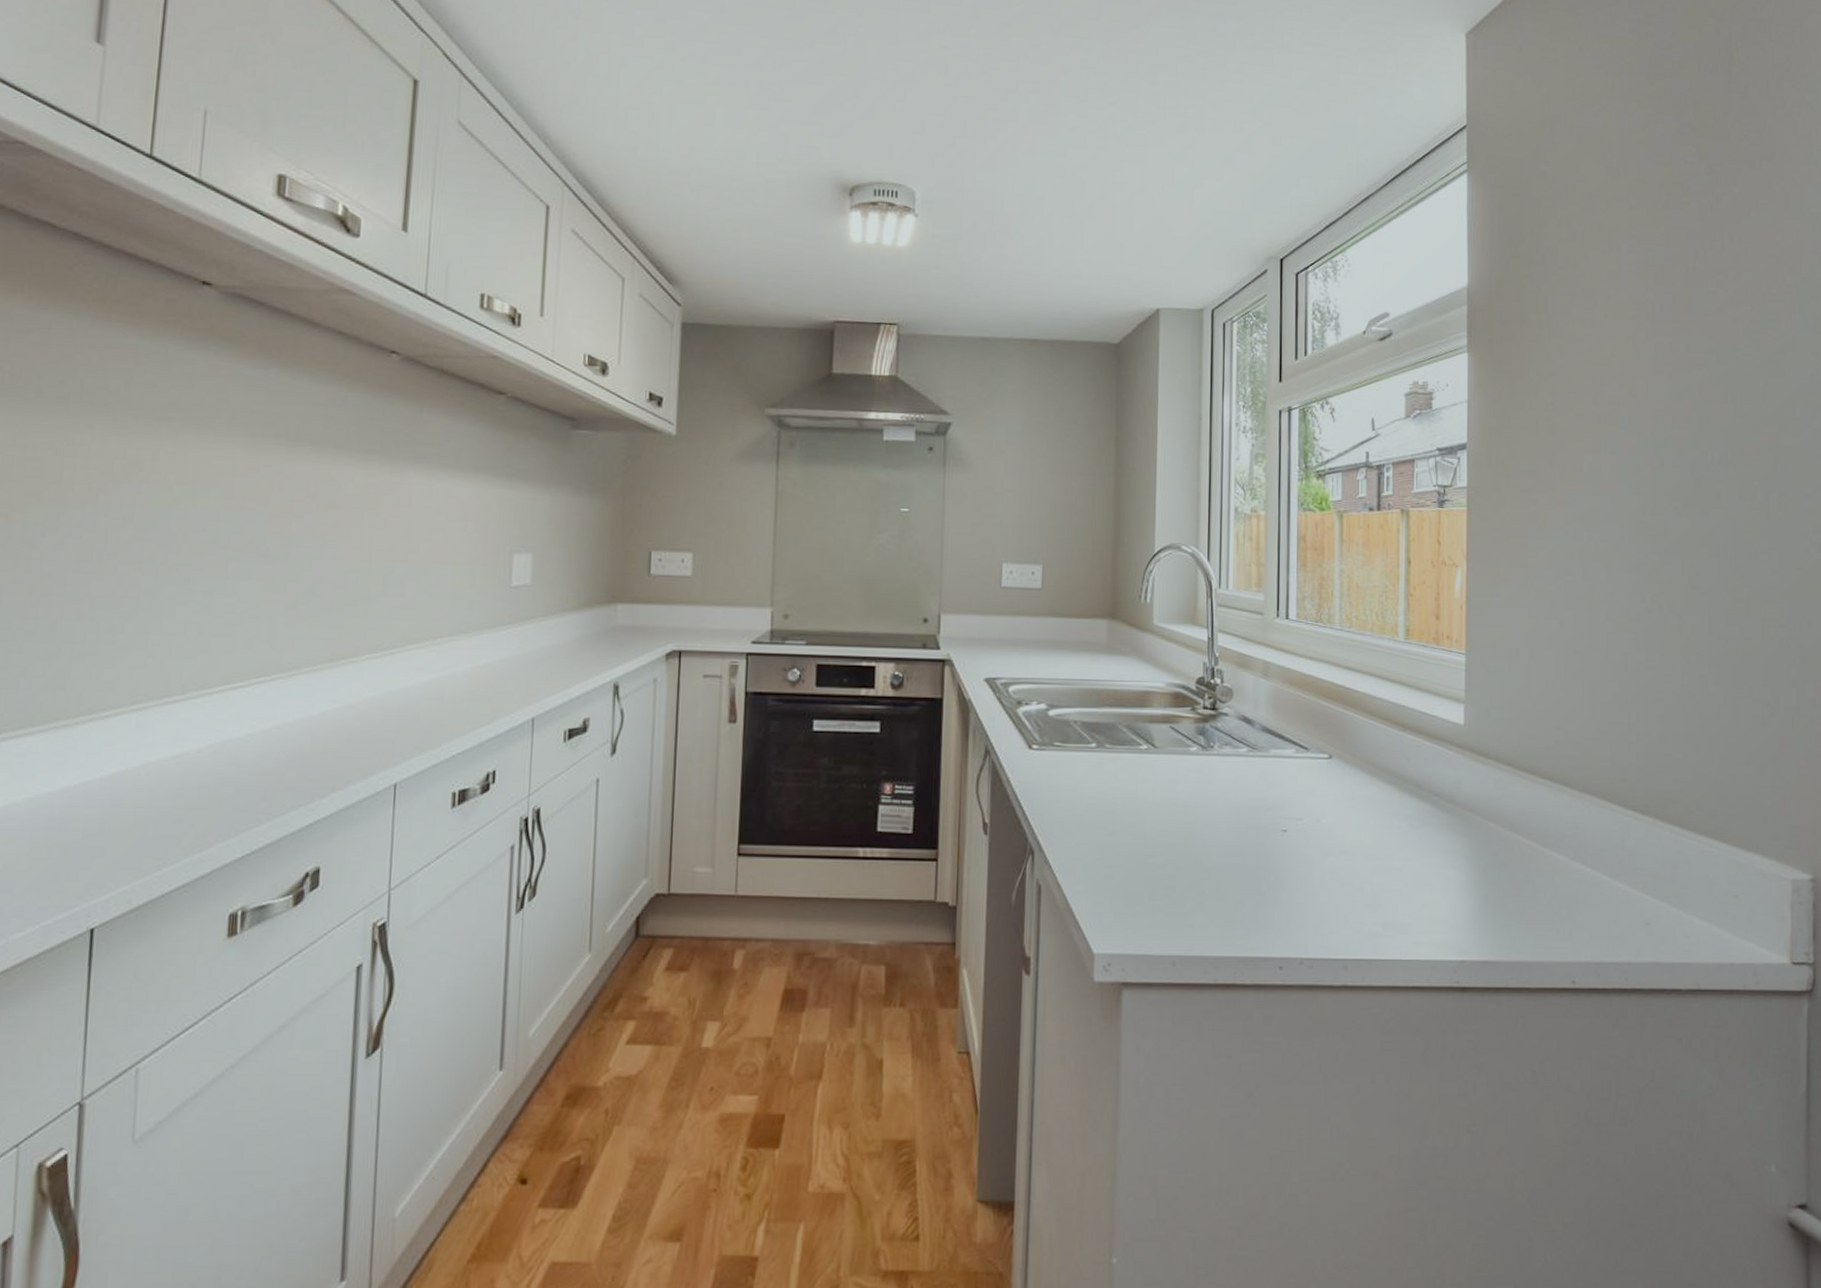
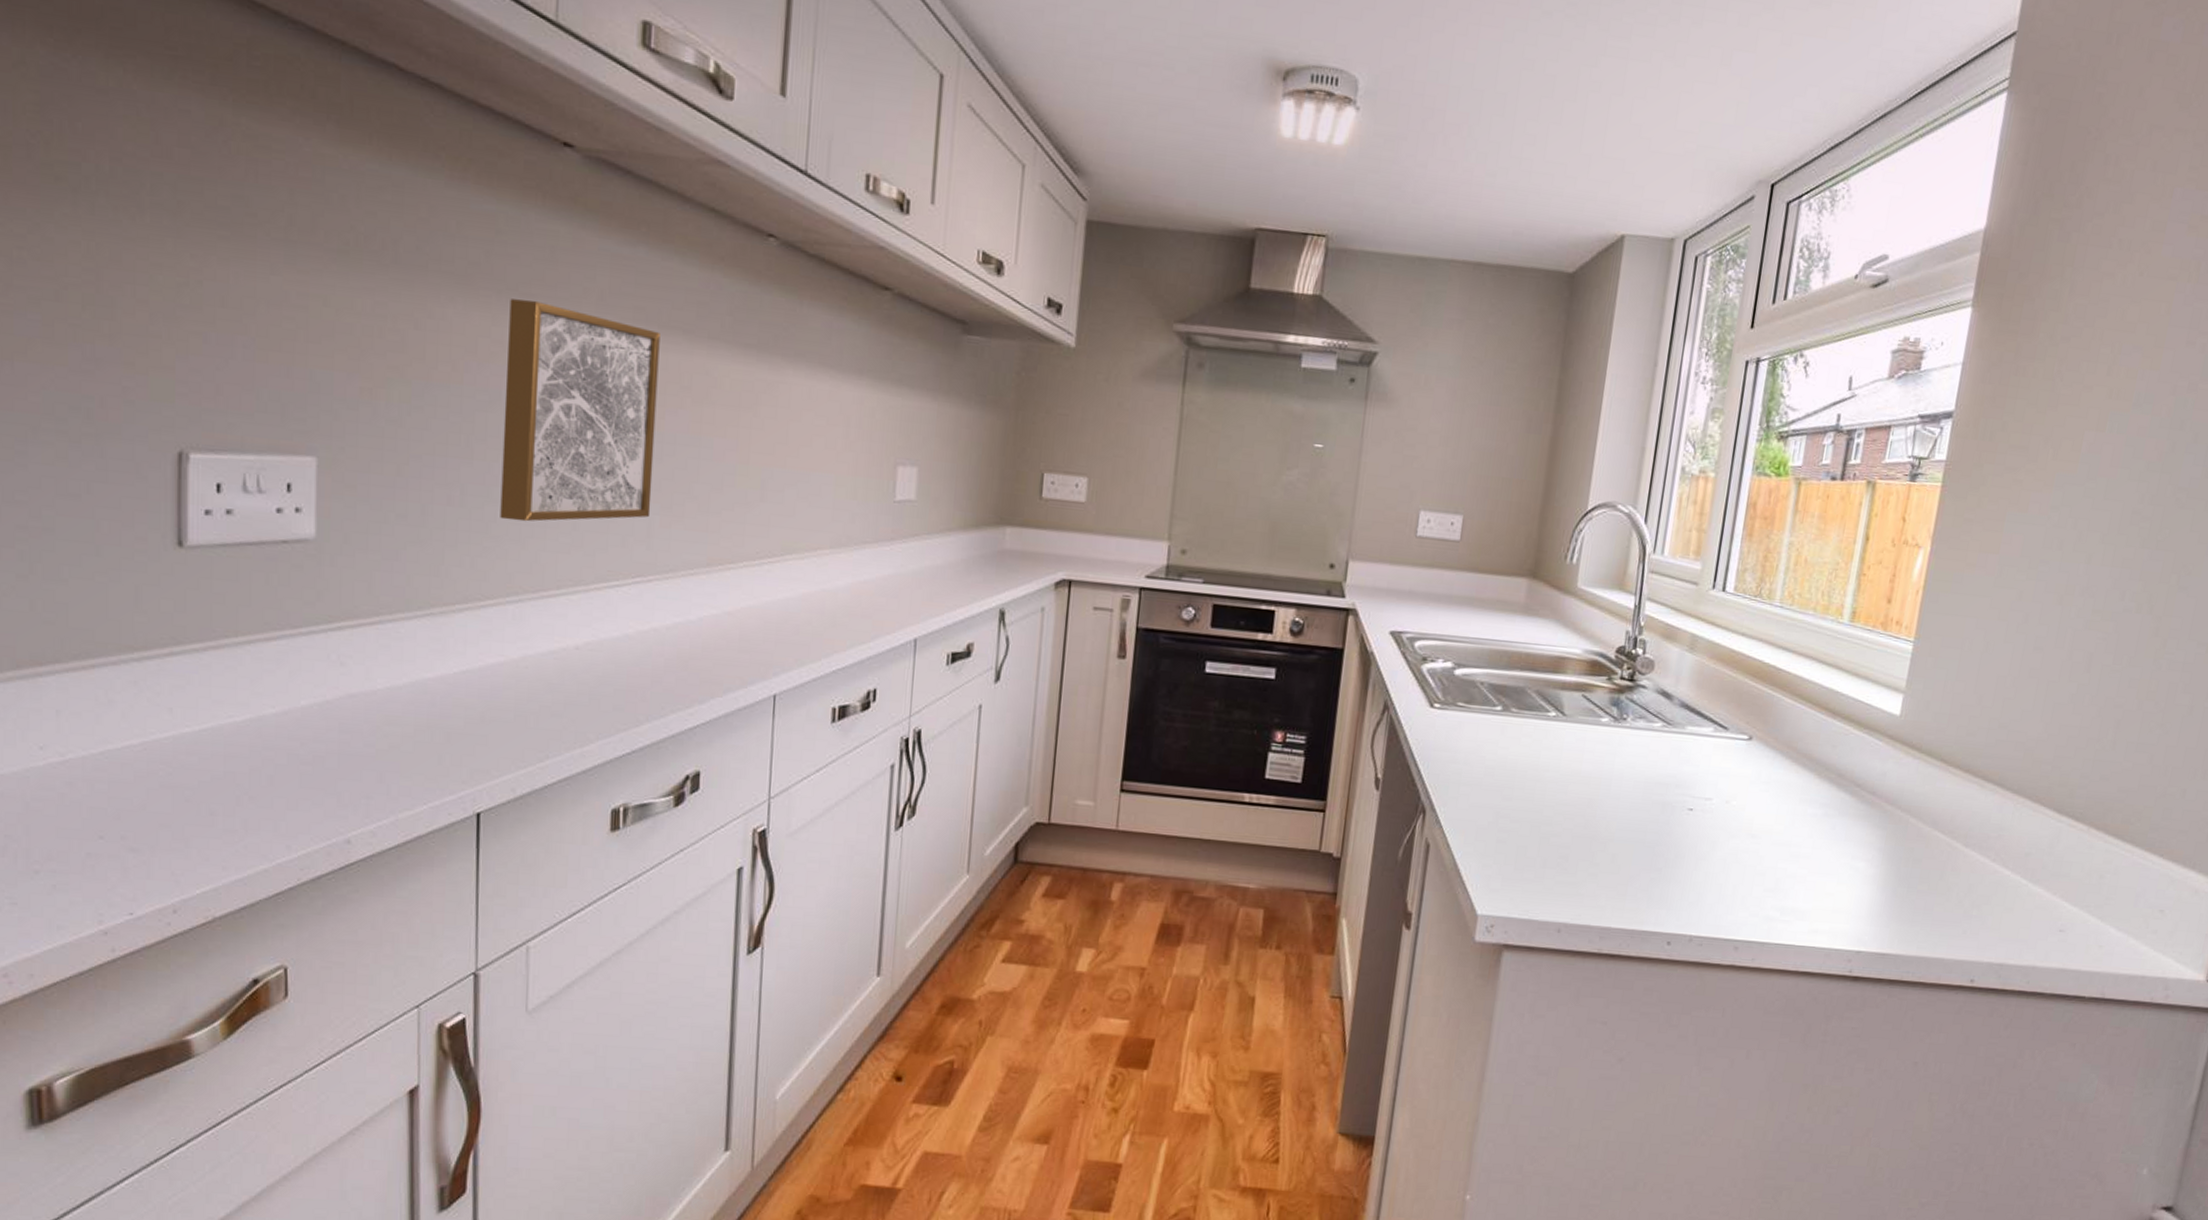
wall art: none [128,423,289,631] -> present [500,299,660,522]

